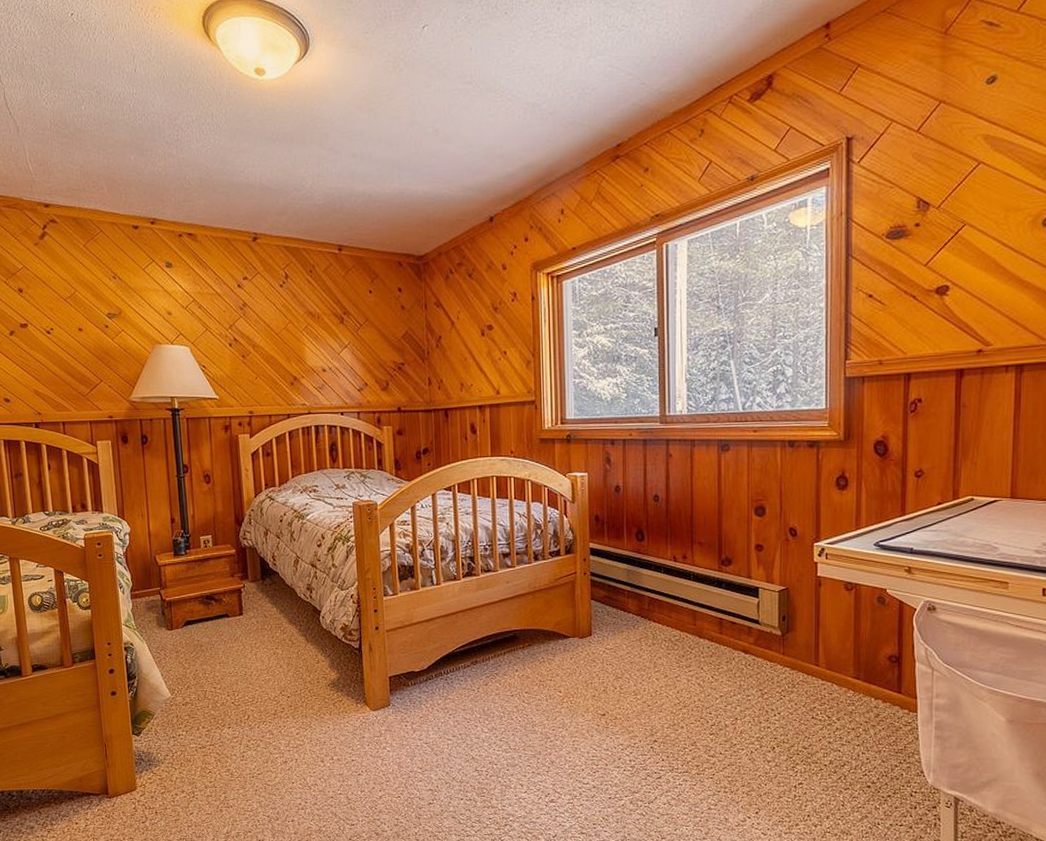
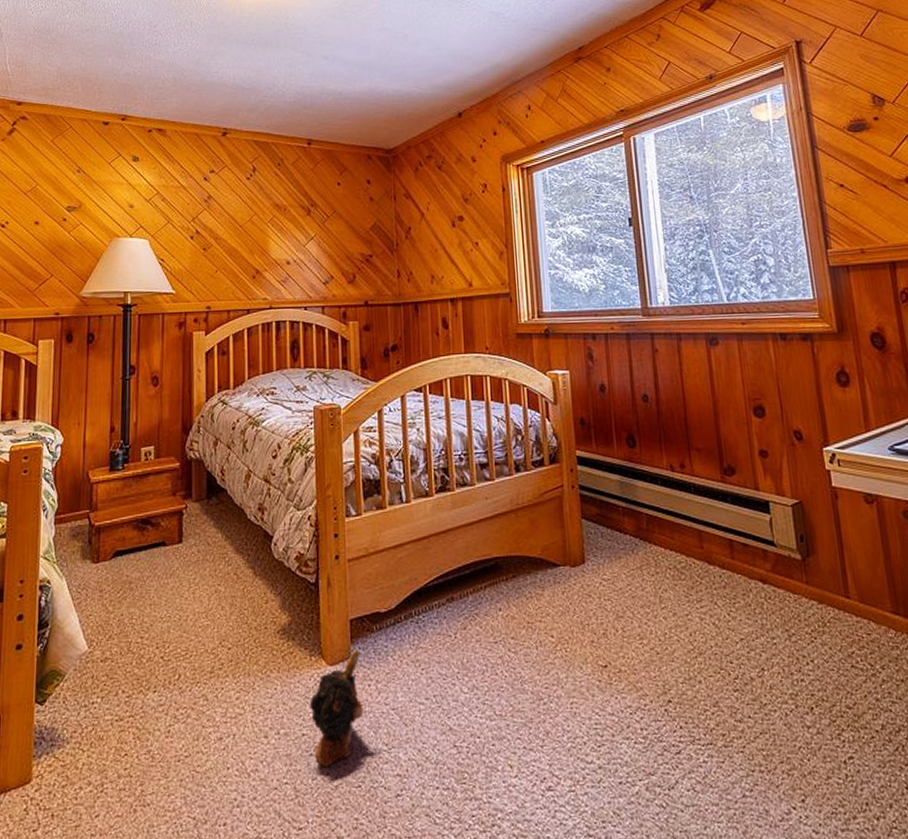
plush toy: none [357,700,402,782] -> present [309,650,364,766]

